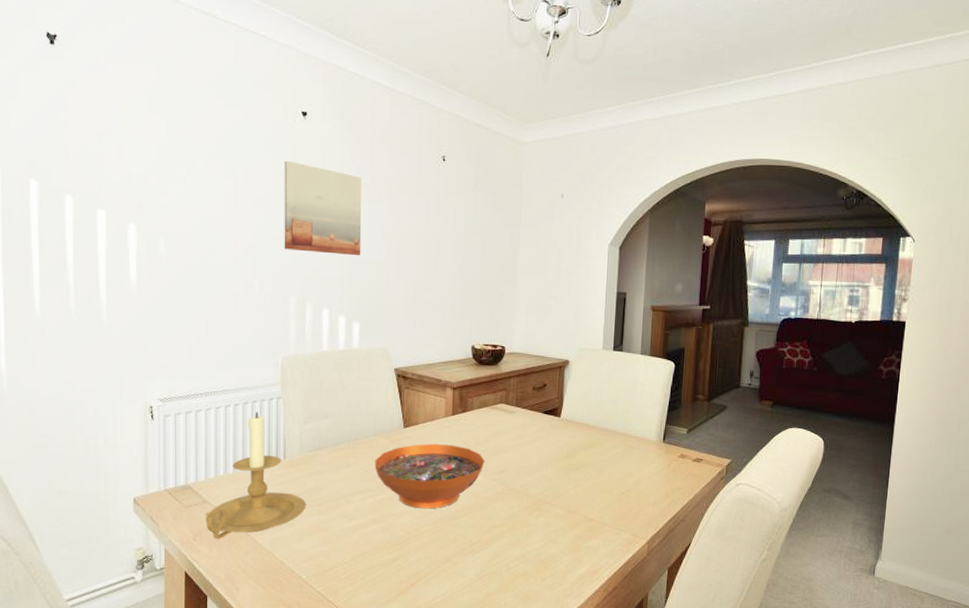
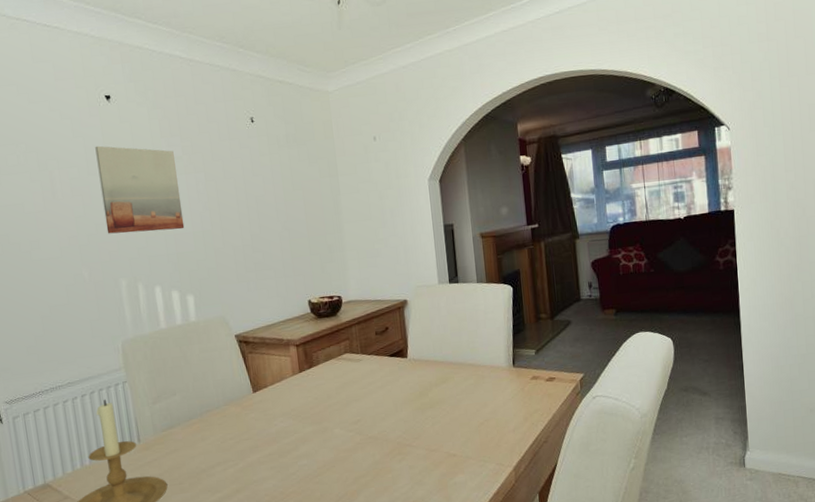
decorative bowl: present [375,443,485,509] -> none [229,402,340,471]

